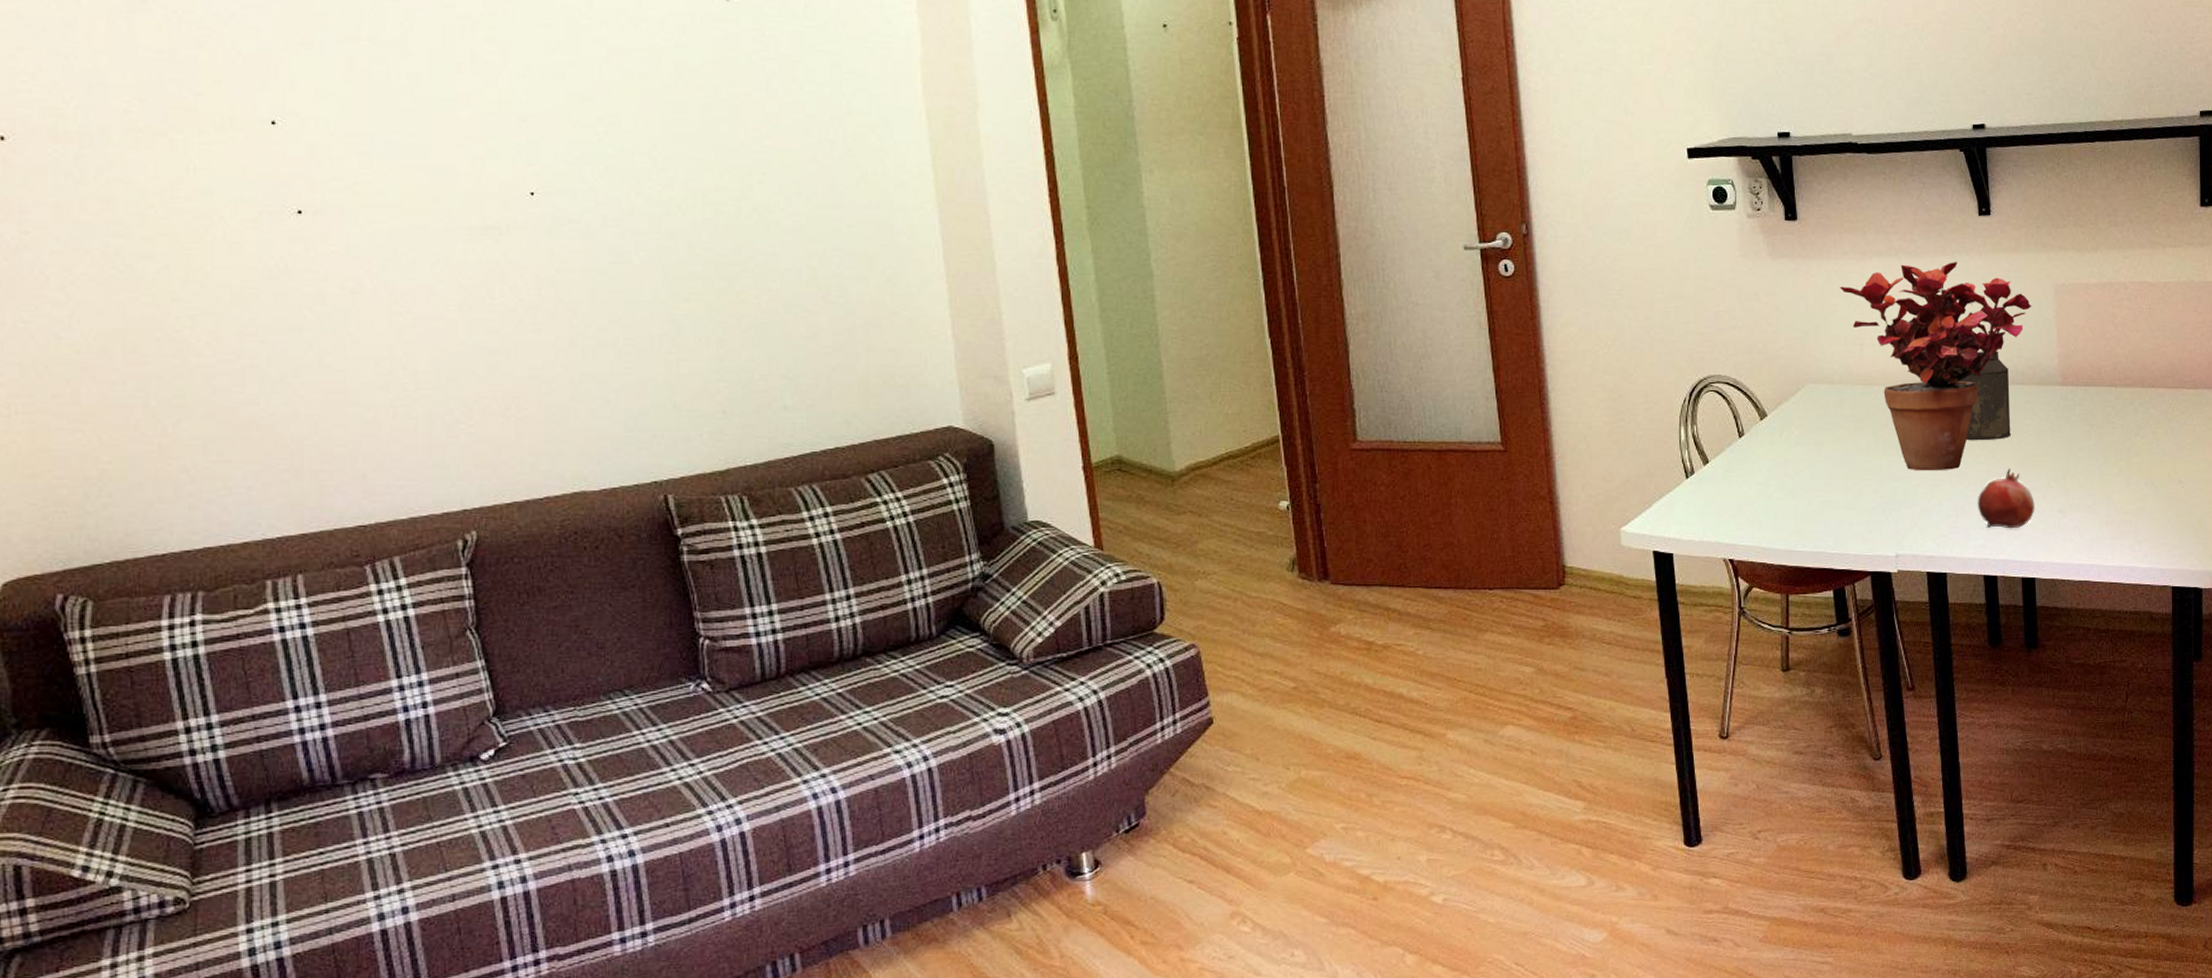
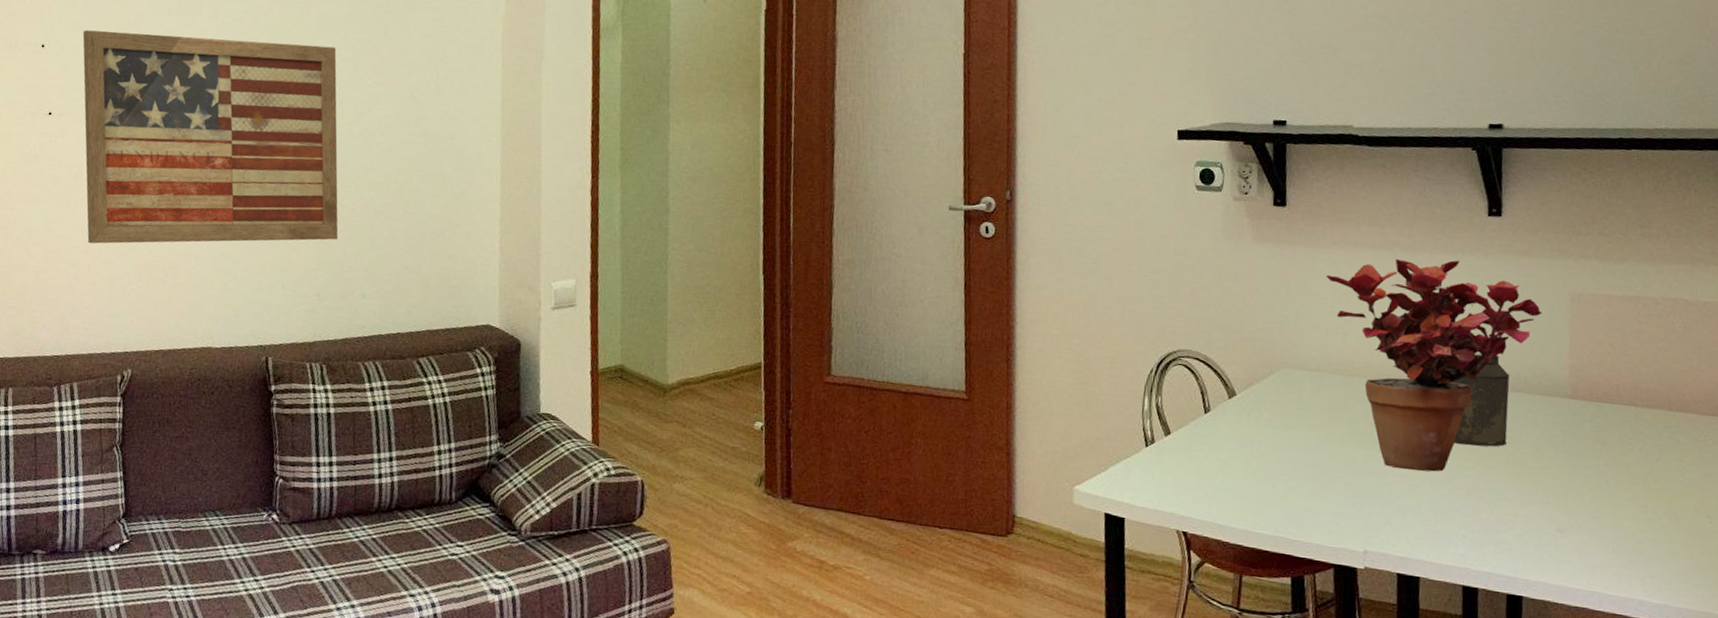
wall art: none [333,98,741,378] -> present [82,30,339,244]
fruit: present [1977,469,2035,529] -> none [1461,478,1529,541]

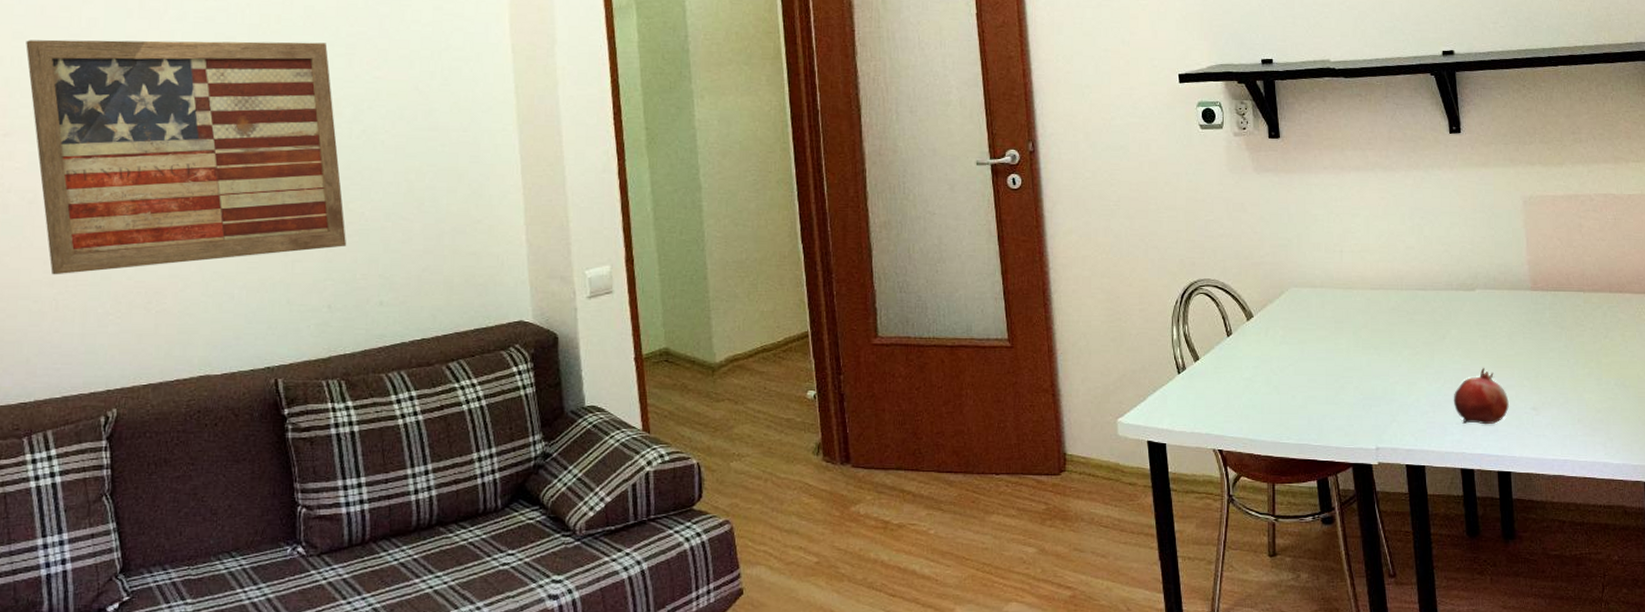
potted plant: present [1326,258,1542,472] -> none [1320,175,1502,370]
canister: present [1449,354,1510,447] -> none [1432,257,1484,342]
fruit: none [1461,478,1529,541] -> present [1453,368,1509,425]

